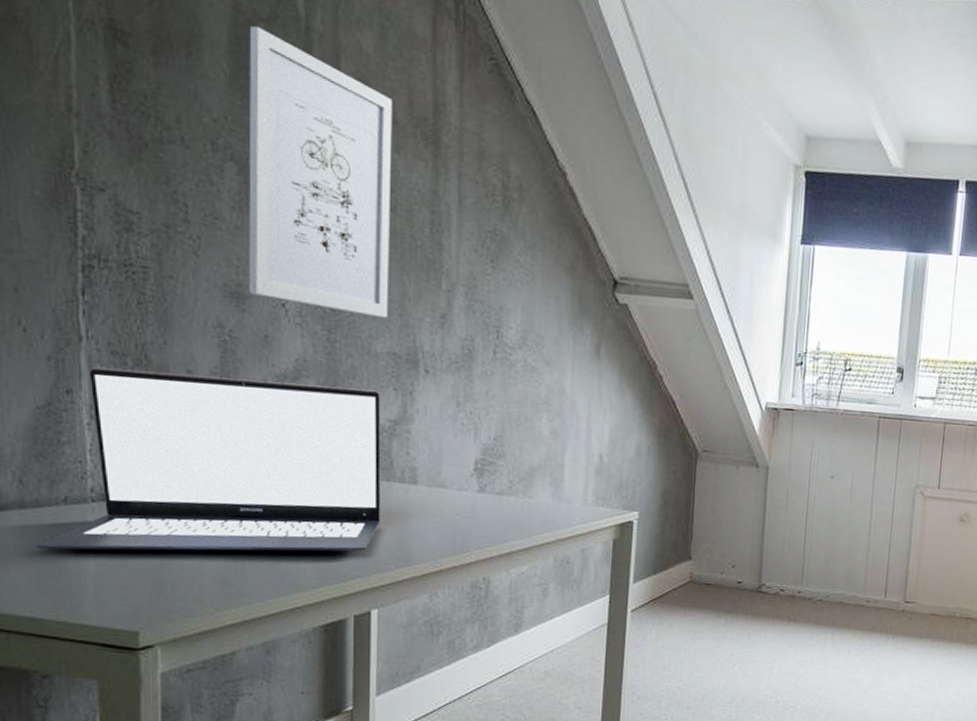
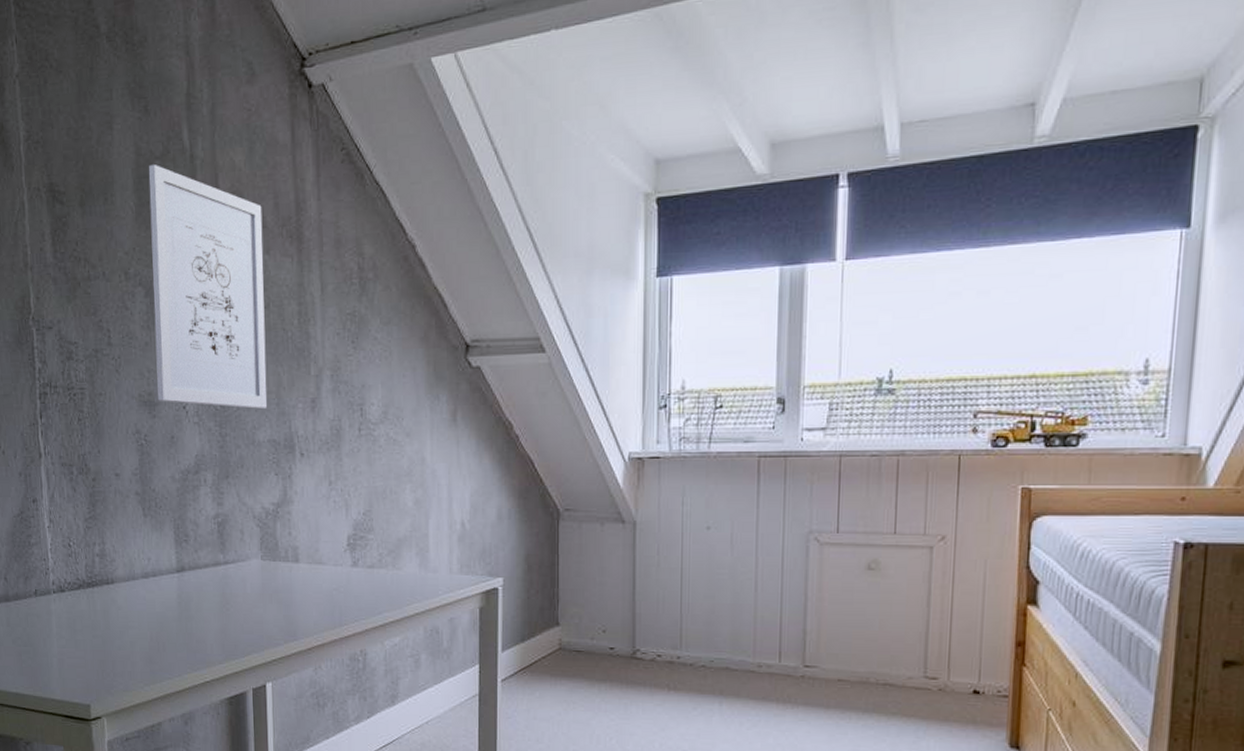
laptop: present [37,367,381,552] -> none [18,477,270,635]

